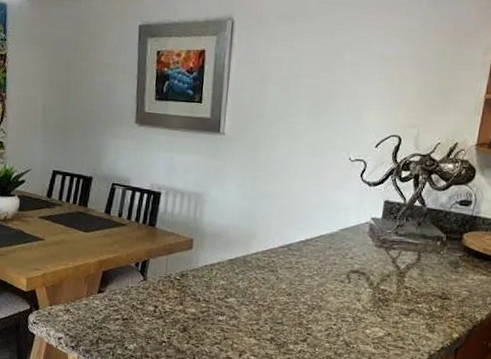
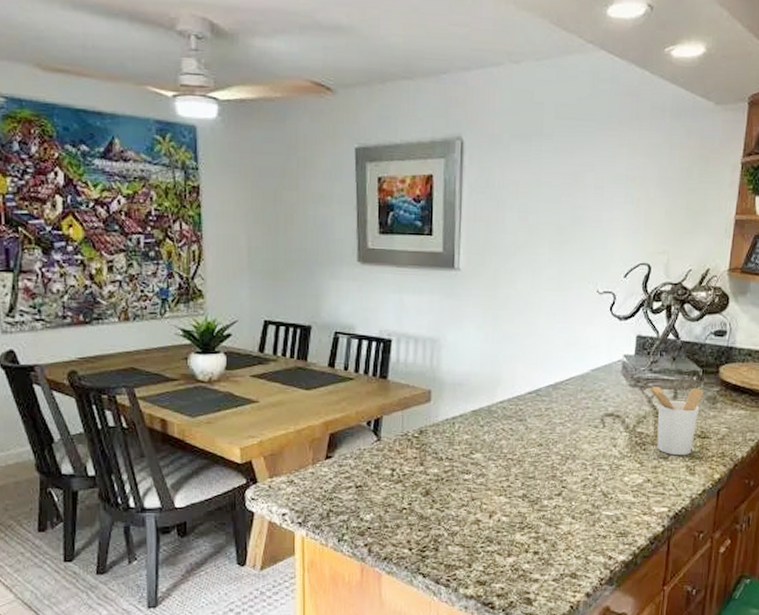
utensil holder: none [393,248,447,314] -> present [648,386,704,456]

